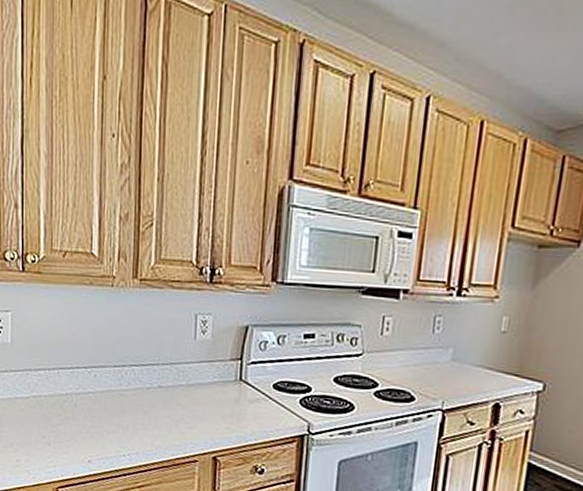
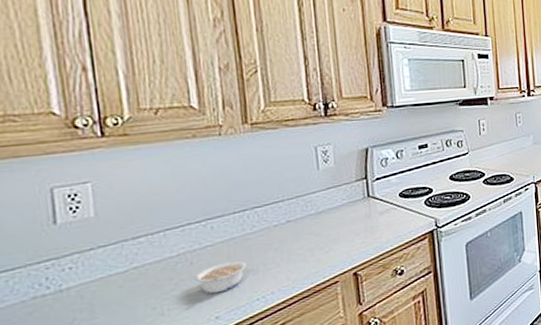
legume: none [76,411,119,439] -> present [194,260,247,294]

